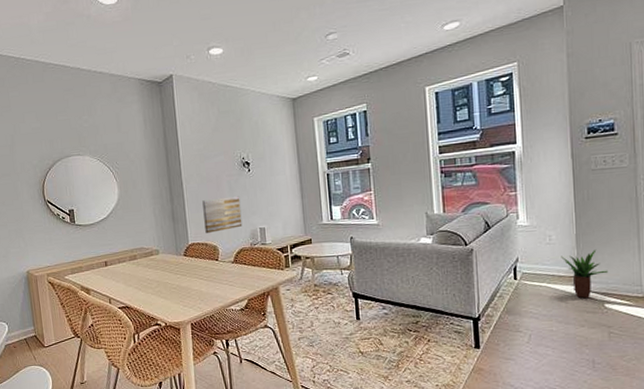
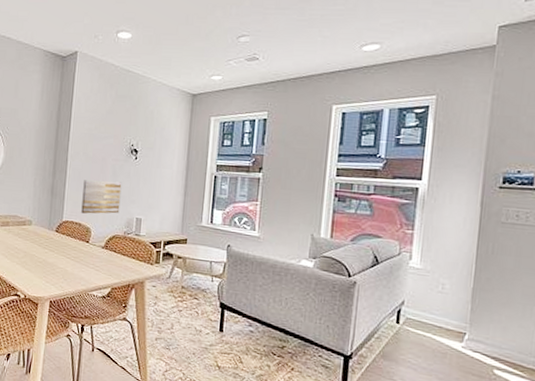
potted plant: present [561,249,608,299] -> none [452,308,503,360]

